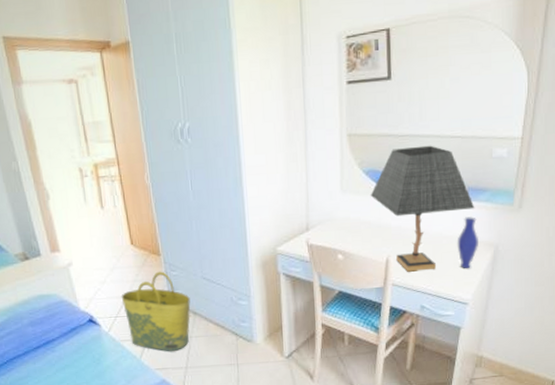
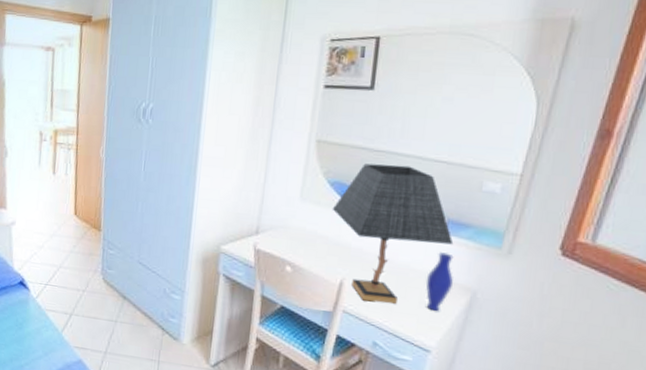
tote bag: present [121,271,191,351] -> none [55,246,122,333]

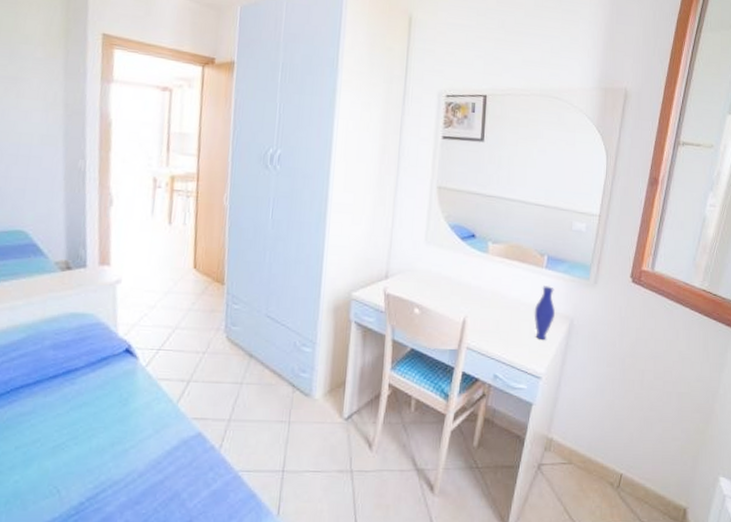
table lamp: present [332,163,454,305] -> none [453,208,554,337]

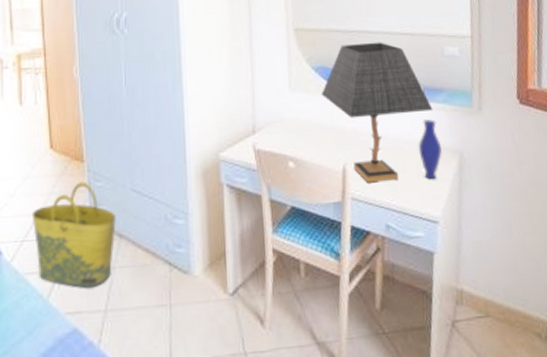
tote bag: none [169,302,249,398] -> present [31,181,116,288]
table lamp: none [453,208,554,337] -> present [321,42,433,183]

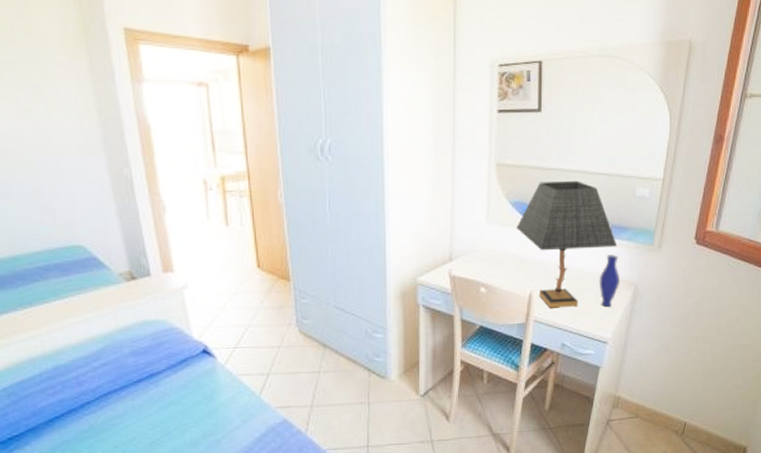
tote bag: present [31,181,116,288] -> none [242,298,321,388]

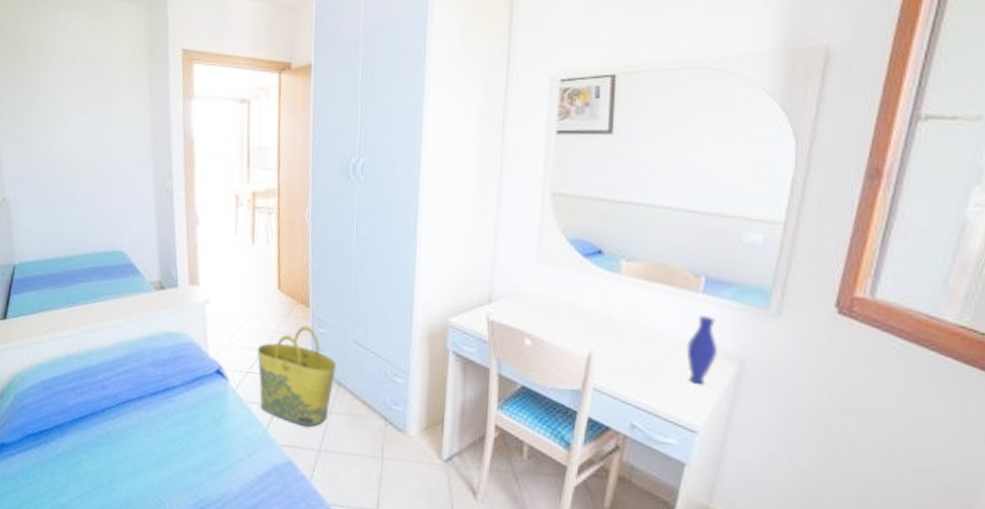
tote bag: none [242,298,321,388] -> present [257,325,336,427]
table lamp: present [516,180,618,308] -> none [573,217,715,379]

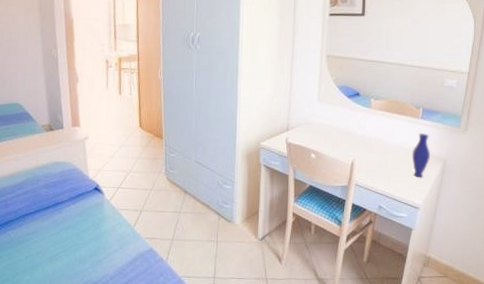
tote bag: present [257,325,336,427] -> none [125,152,183,223]

